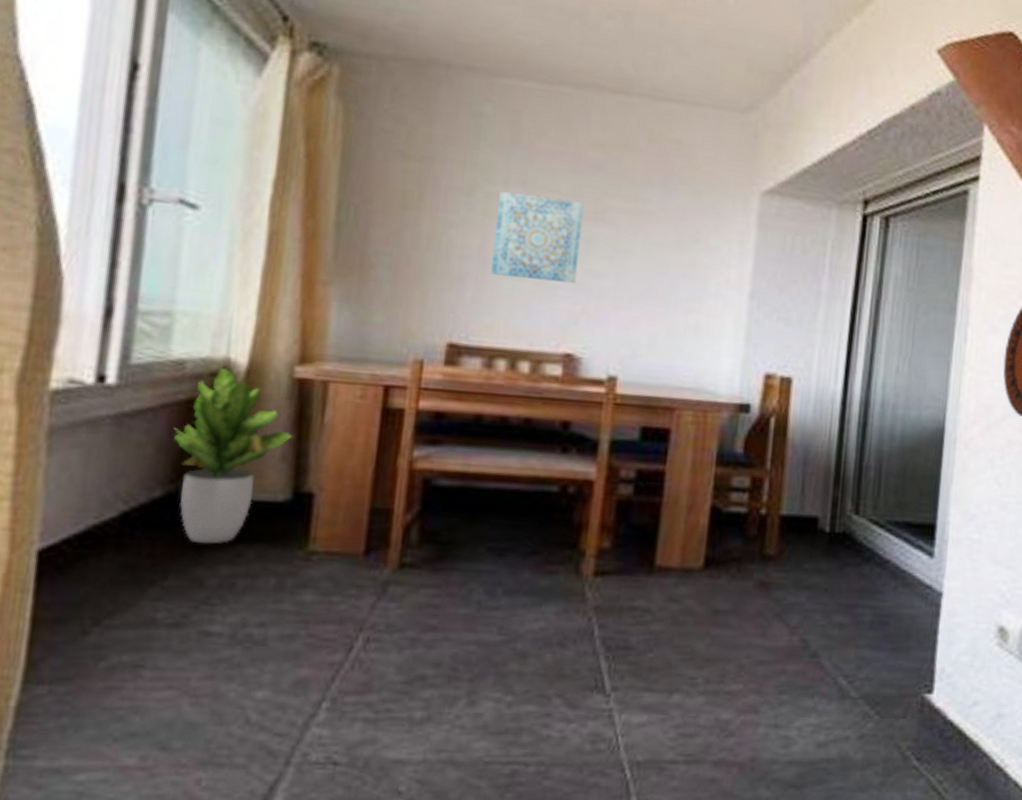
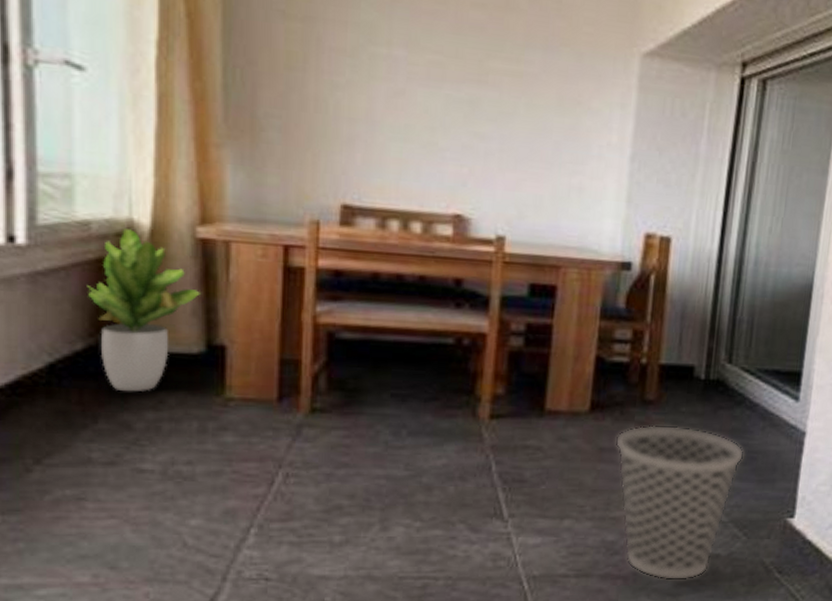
wall art: present [491,191,585,283] -> none [380,53,468,145]
wastebasket: none [731,583,875,769] -> present [615,424,745,581]

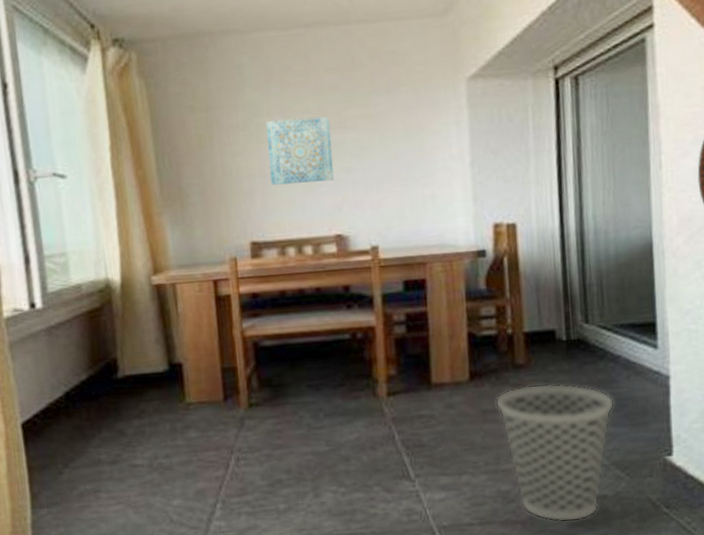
potted plant: present [87,229,200,392] -> none [84,286,160,407]
wall art: none [380,53,468,145] -> present [265,116,335,186]

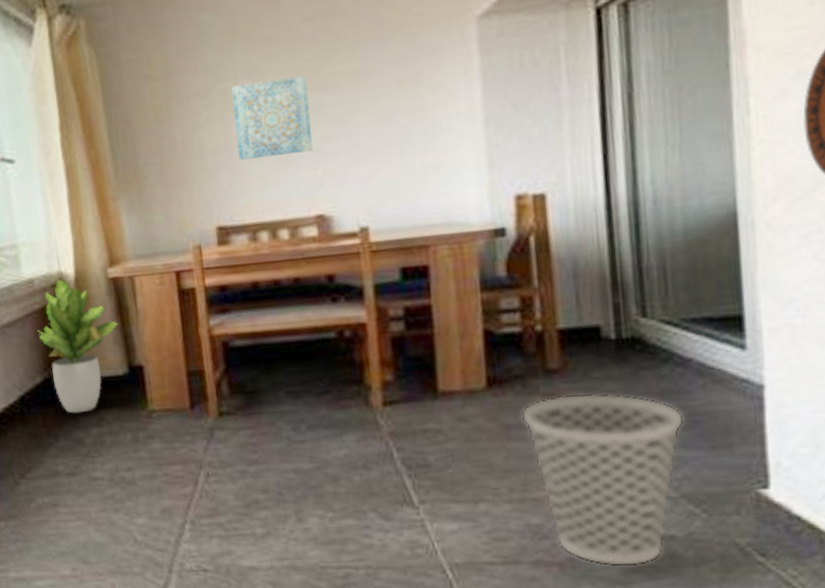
potted plant: none [84,286,160,407] -> present [37,280,118,414]

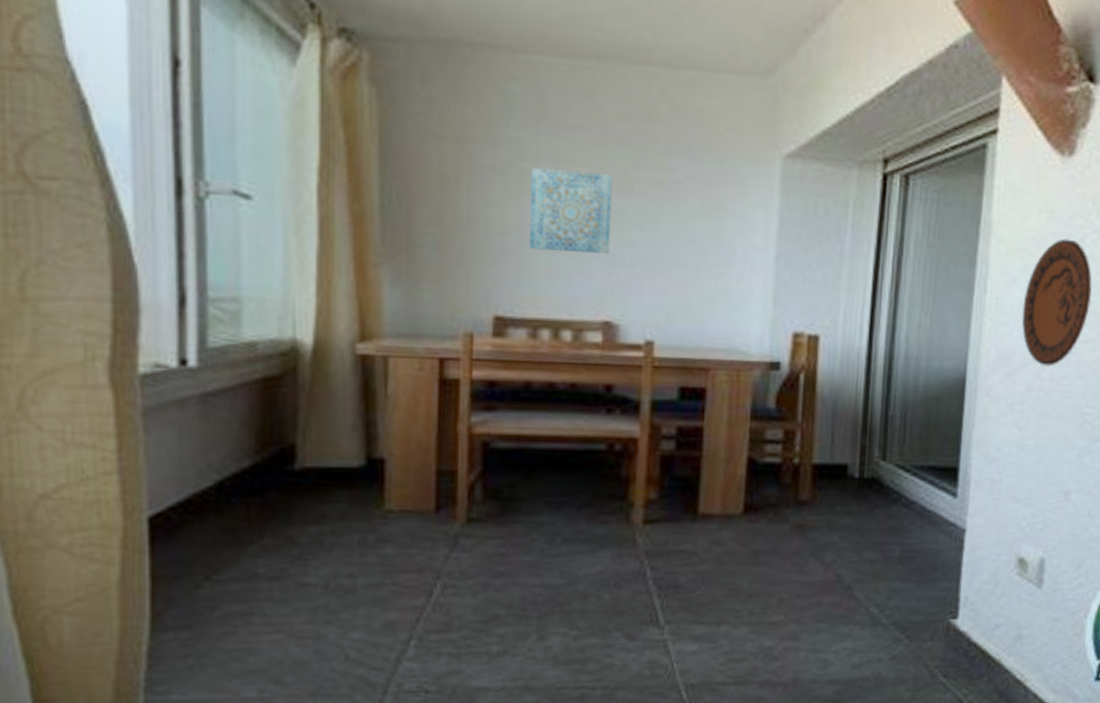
potted plant: present [37,280,118,414] -> none [253,348,360,507]
wastebasket: present [521,393,684,567] -> none [770,525,903,687]

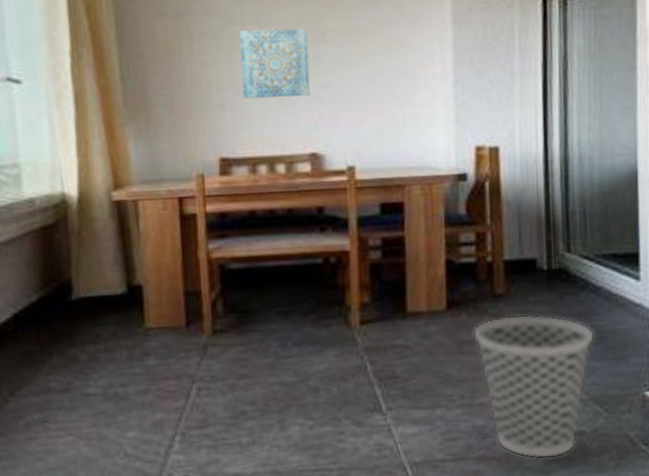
wastebasket: none [770,525,903,687] -> present [473,314,595,459]

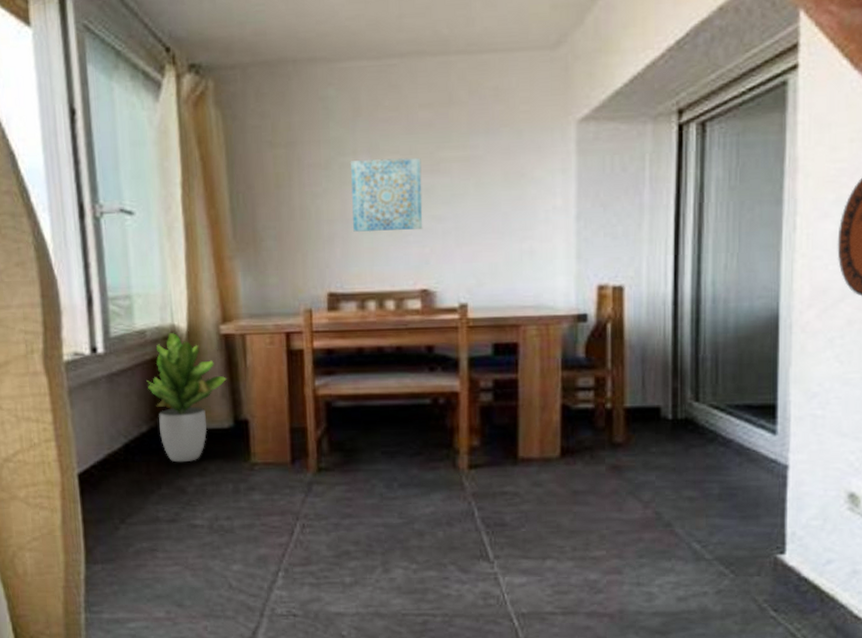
potted plant: none [36,201,119,331] -> present [146,333,227,463]
wastebasket: present [473,314,595,459] -> none [588,466,722,618]

